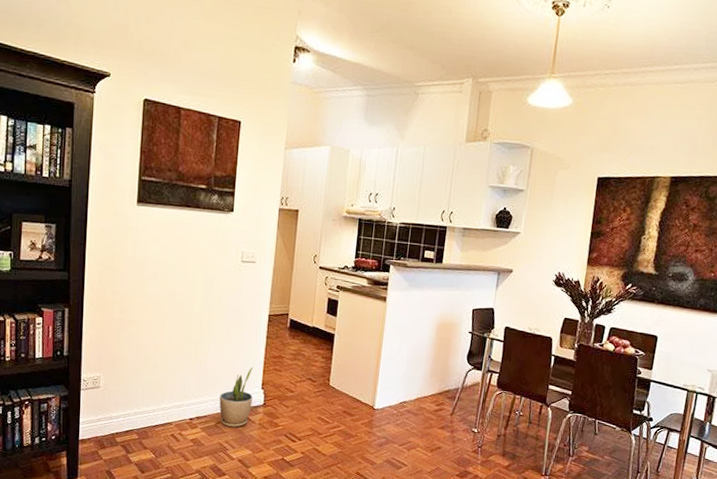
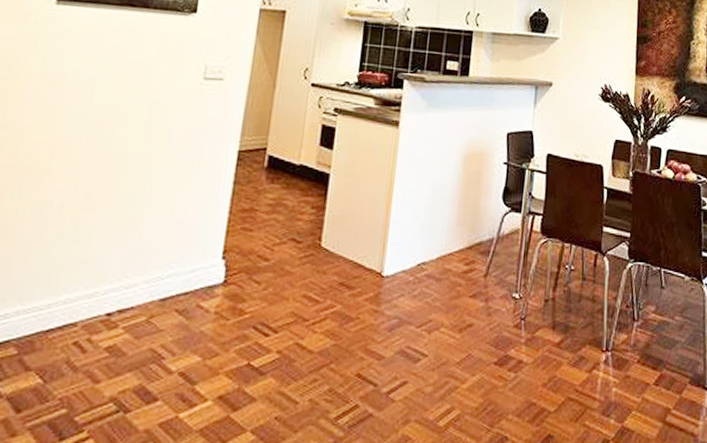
potted plant: present [219,367,254,427] -> none [155,227,212,321]

